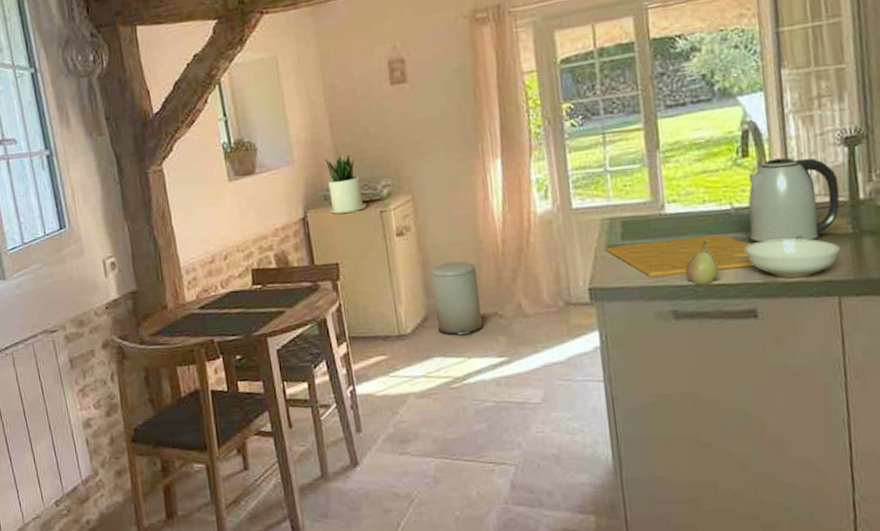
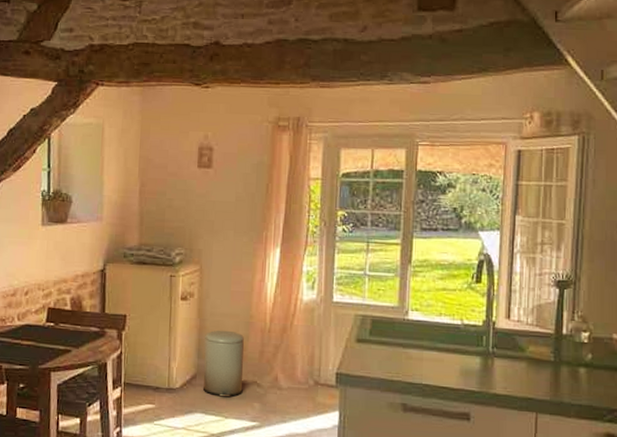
planter: present [324,155,367,215] -> none [125,220,160,273]
cutting board: present [605,234,754,277] -> none [355,339,473,377]
fruit: present [685,240,719,287] -> none [417,347,444,387]
bowl: present [743,238,842,279] -> none [466,356,543,392]
kettle: present [748,157,840,245] -> none [473,288,548,363]

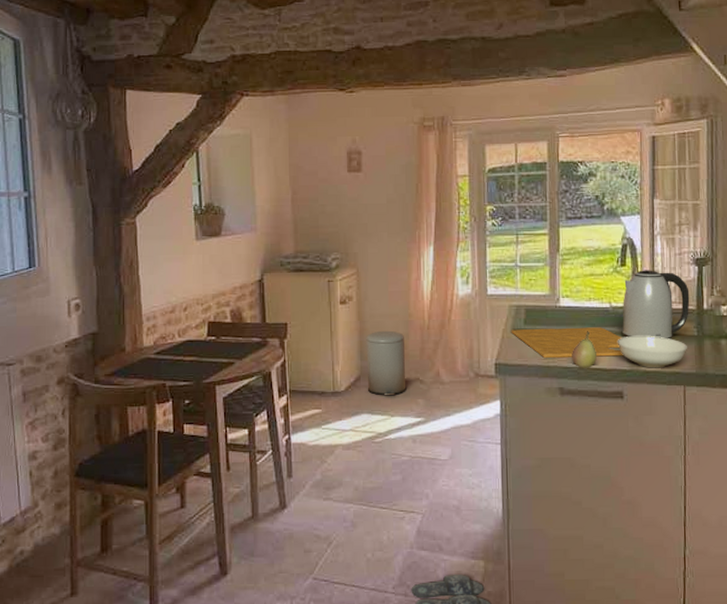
cutting board: none [355,339,473,377] -> present [511,327,623,358]
fruit: none [417,347,444,387] -> present [572,331,597,369]
bowl: none [466,356,543,392] -> present [617,336,688,368]
kettle: none [473,288,548,363] -> present [622,270,690,340]

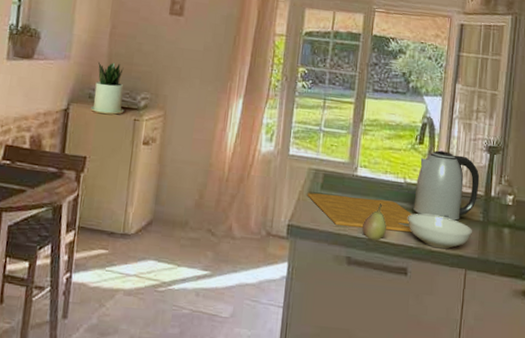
planter: none [283,228,317,280] -> present [90,61,125,115]
pedal bin: present [366,330,407,396] -> none [158,176,202,245]

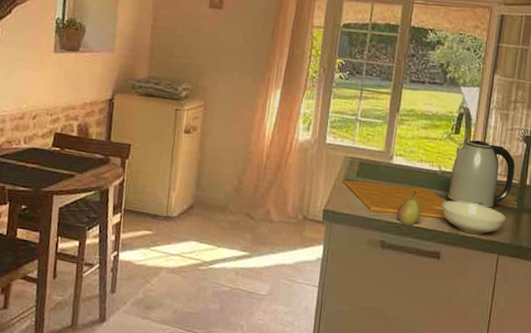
planter: present [90,61,125,115] -> none [133,54,167,105]

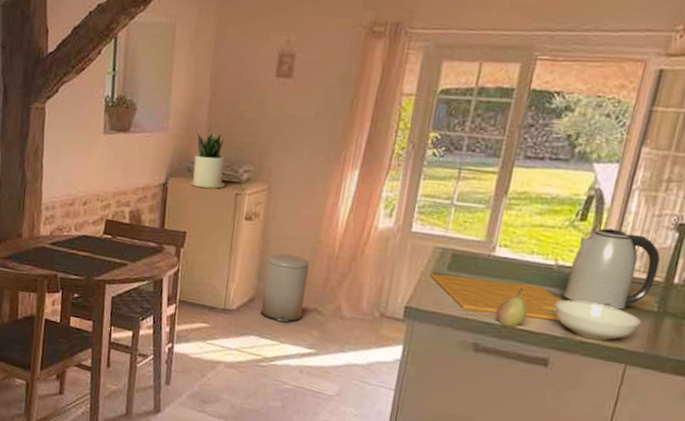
planter: none [133,54,167,105] -> present [189,132,226,189]
pedal bin: none [200,163,241,228] -> present [261,253,309,323]

